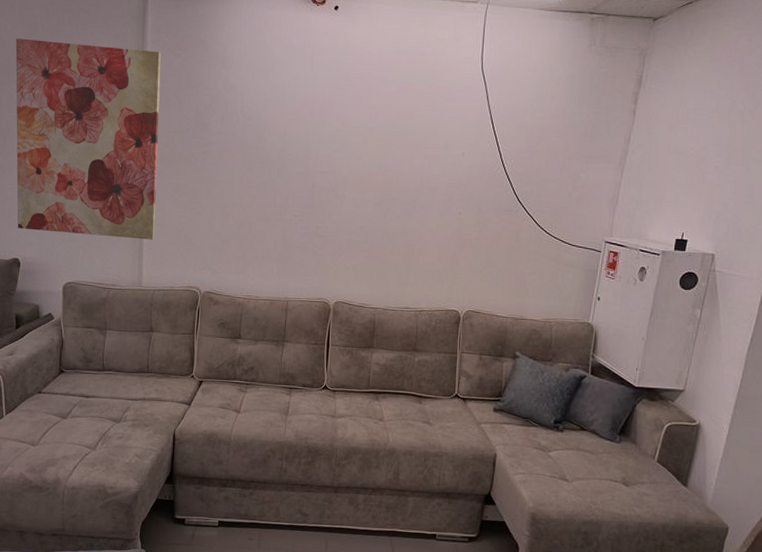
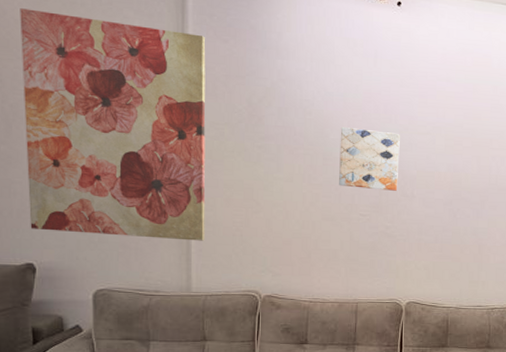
wall art: none [274,131,333,192] -> present [339,127,400,191]

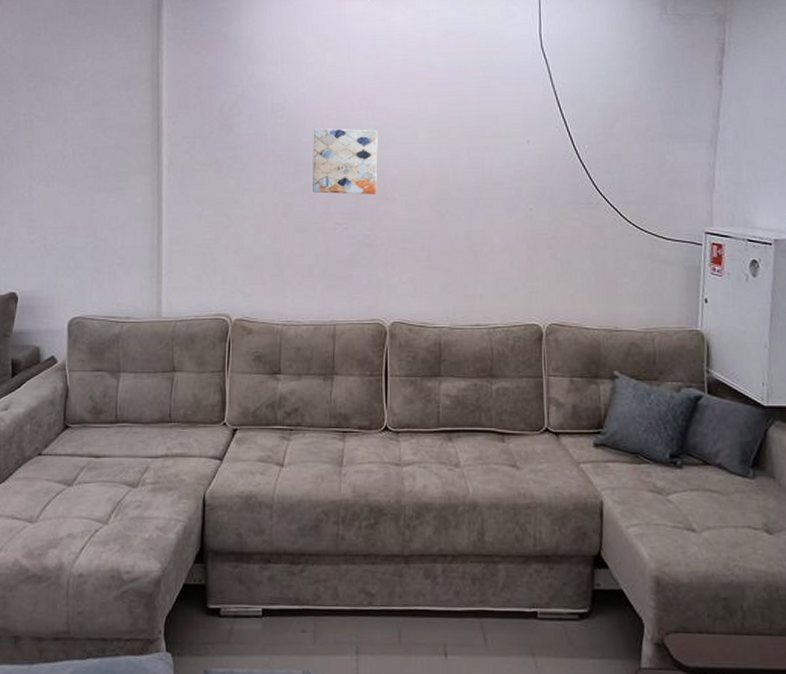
wall art: present [20,8,206,241] -> none [14,45,179,262]

